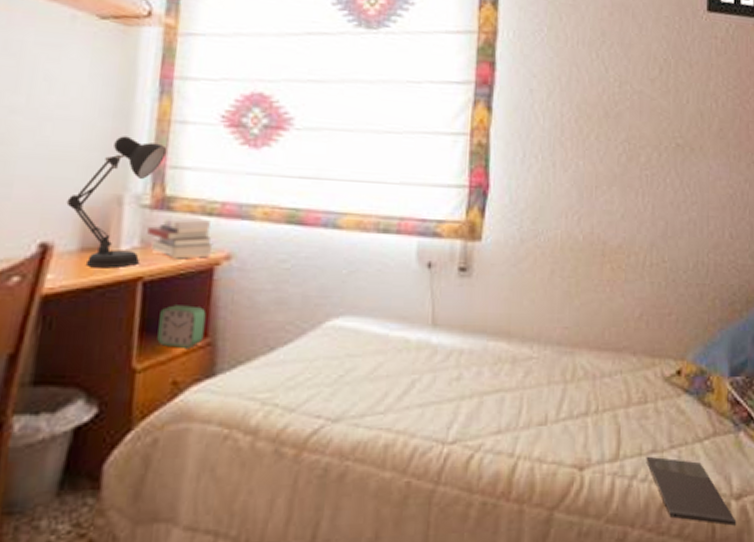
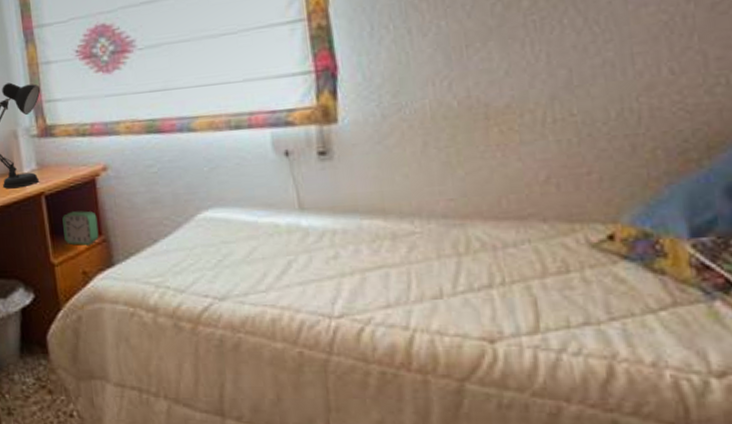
books: present [147,216,213,259] -> none [40,138,92,175]
tablet: present [646,456,737,526] -> none [576,328,722,406]

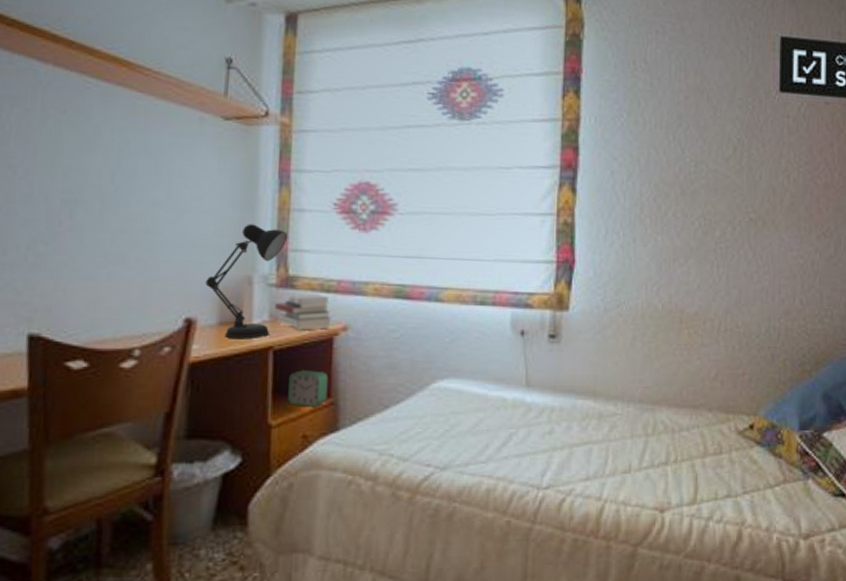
books: none [40,138,92,175] -> present [275,293,332,331]

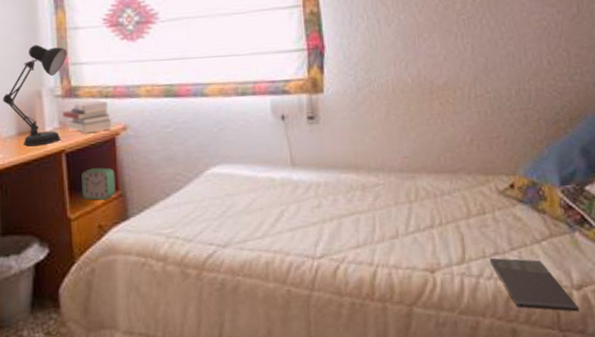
tablet: none [721,500,805,562] -> present [489,258,580,312]

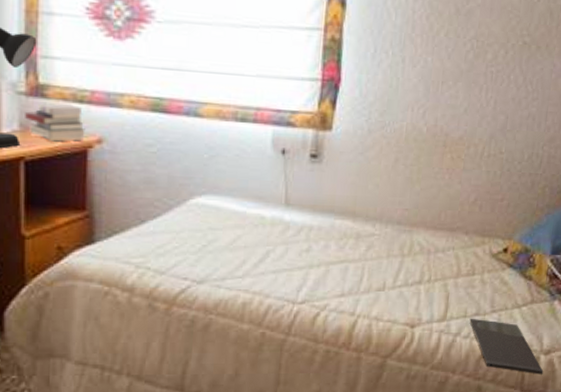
alarm clock: present [81,167,116,200] -> none [41,182,83,219]

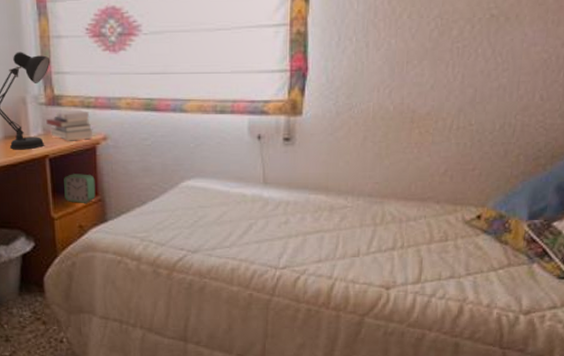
alarm clock: none [41,182,83,219] -> present [64,174,96,203]
tablet: present [469,318,544,375] -> none [444,280,523,333]

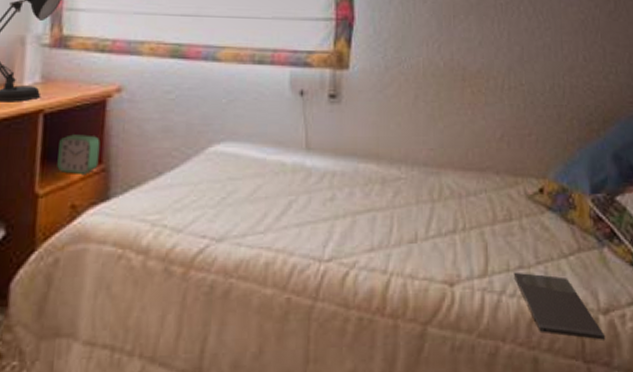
books: present [46,109,93,141] -> none [47,53,106,93]
tablet: none [444,280,523,333] -> present [513,272,606,340]

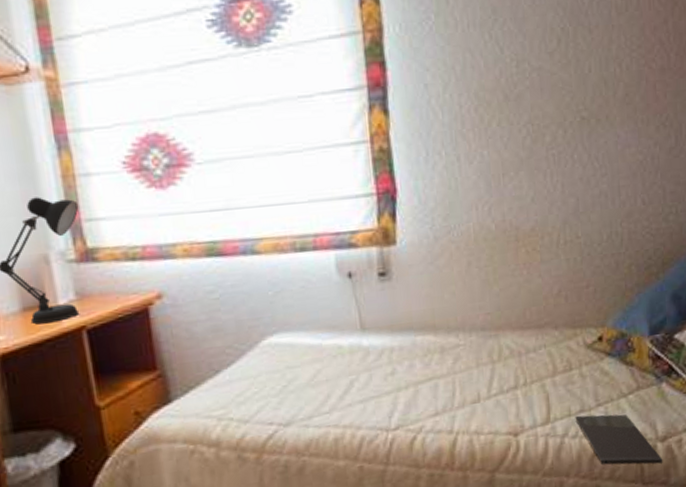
alarm clock: present [57,134,100,174] -> none [109,344,154,383]

